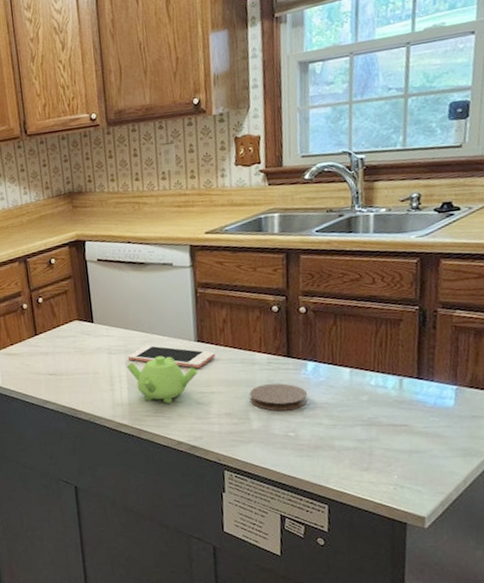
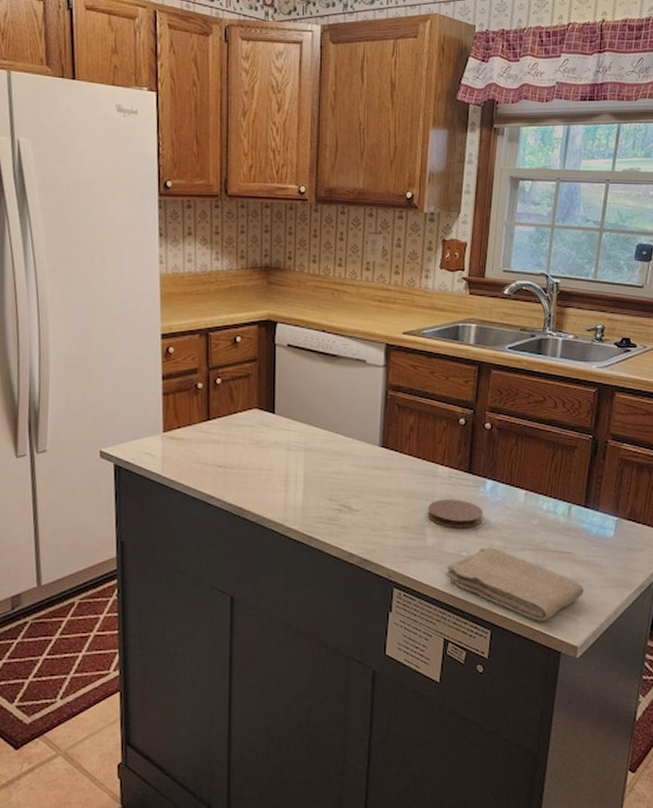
teapot: present [126,356,198,404] -> none [304,458,379,511]
cell phone: present [128,344,215,369] -> none [308,444,398,476]
washcloth: none [274,425,426,494] -> present [445,547,584,621]

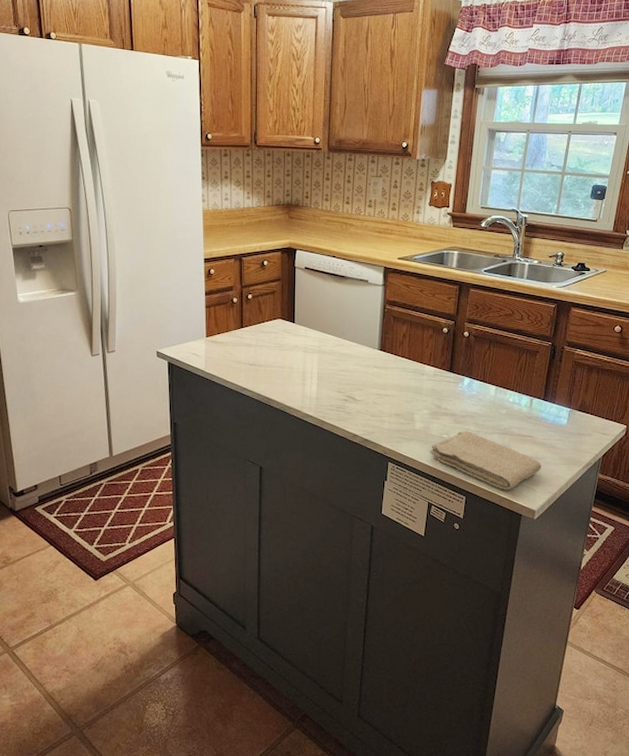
coaster: present [427,500,484,529] -> none [416,393,462,416]

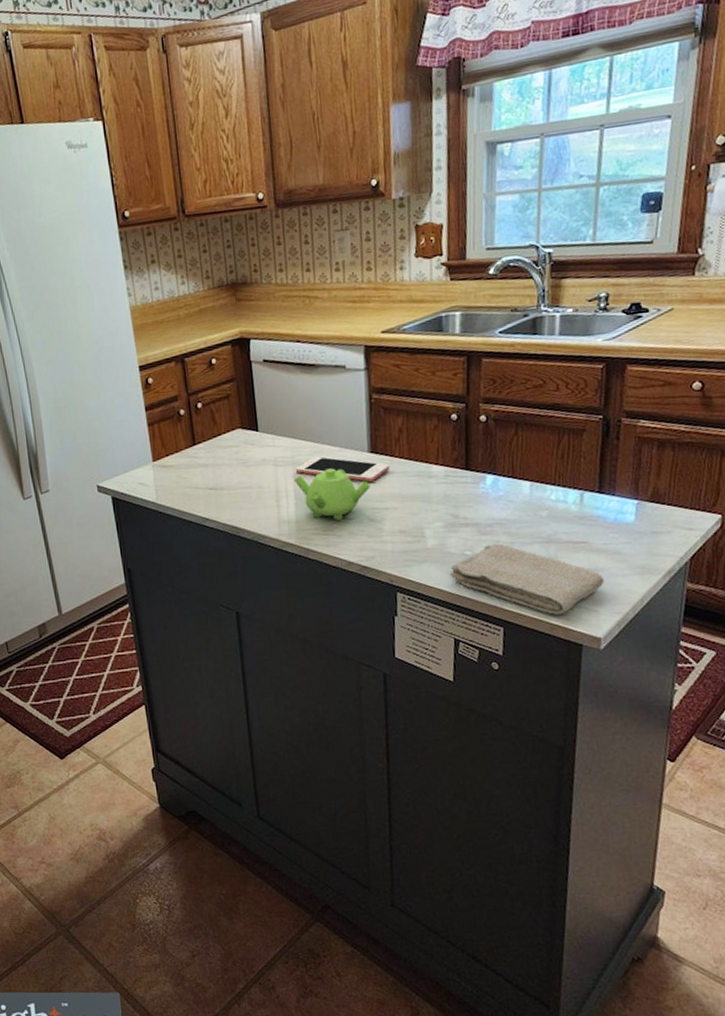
teapot: none [318,359,378,401] -> present [293,468,371,521]
cell phone: none [321,348,393,374] -> present [296,456,390,482]

